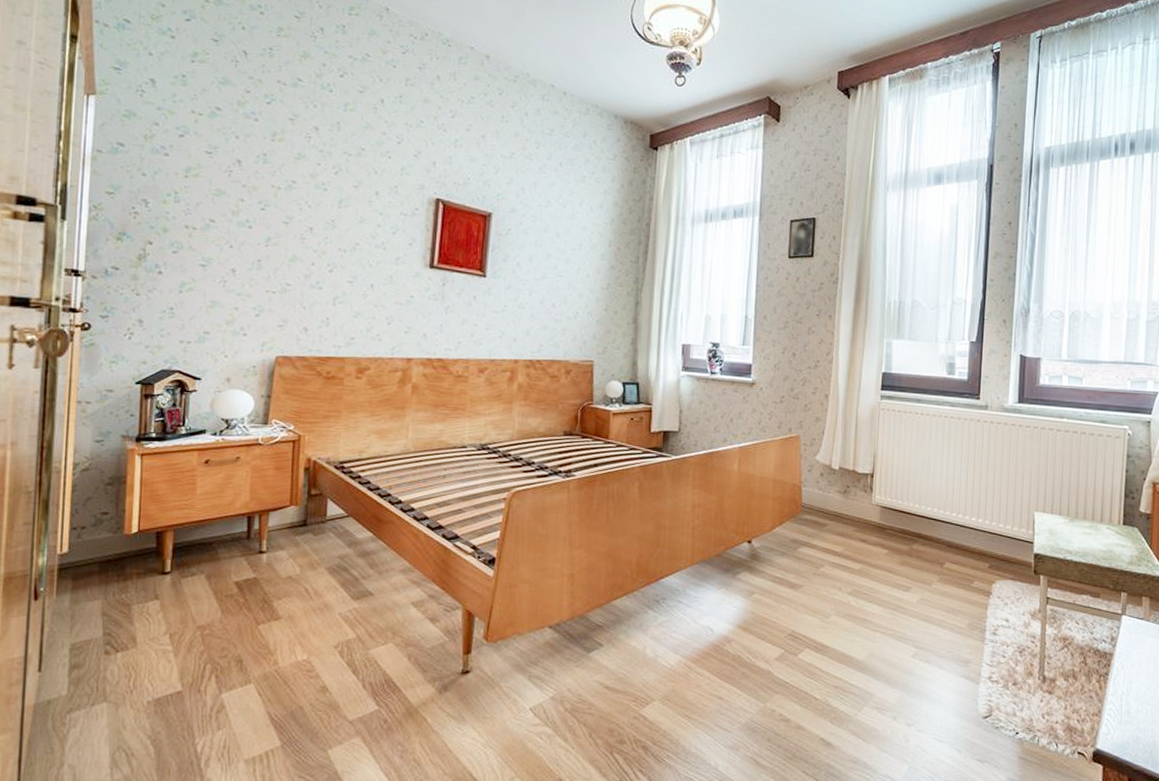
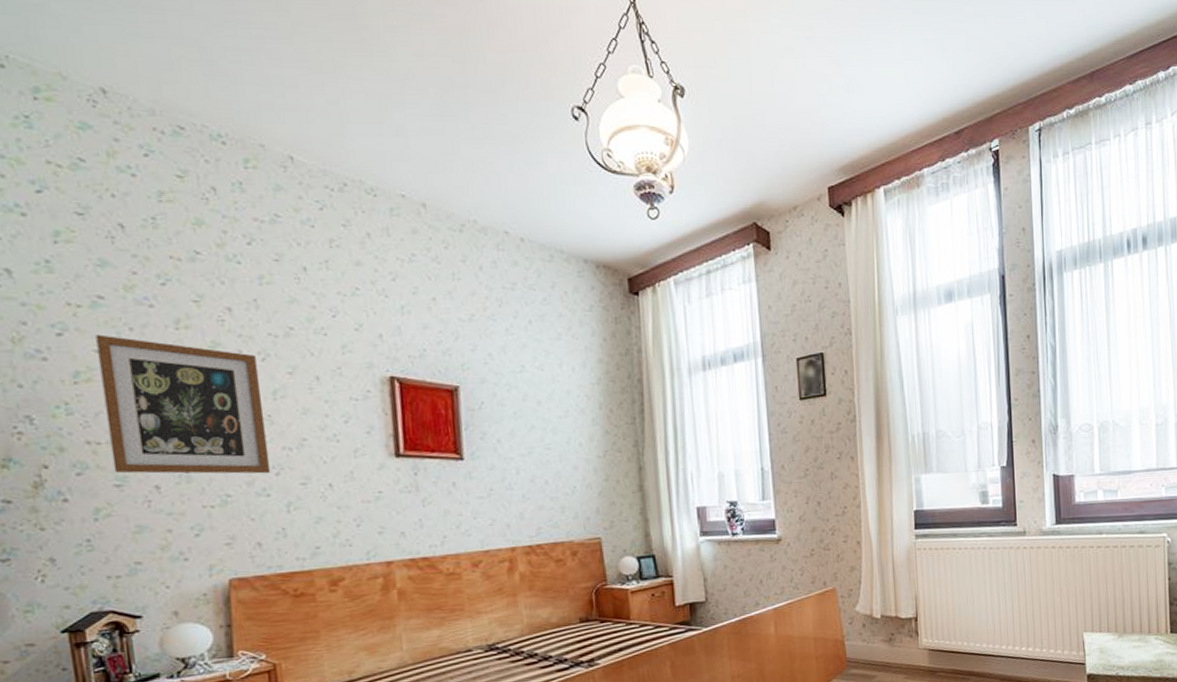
wall art: none [202,139,331,270] -> present [95,334,271,474]

